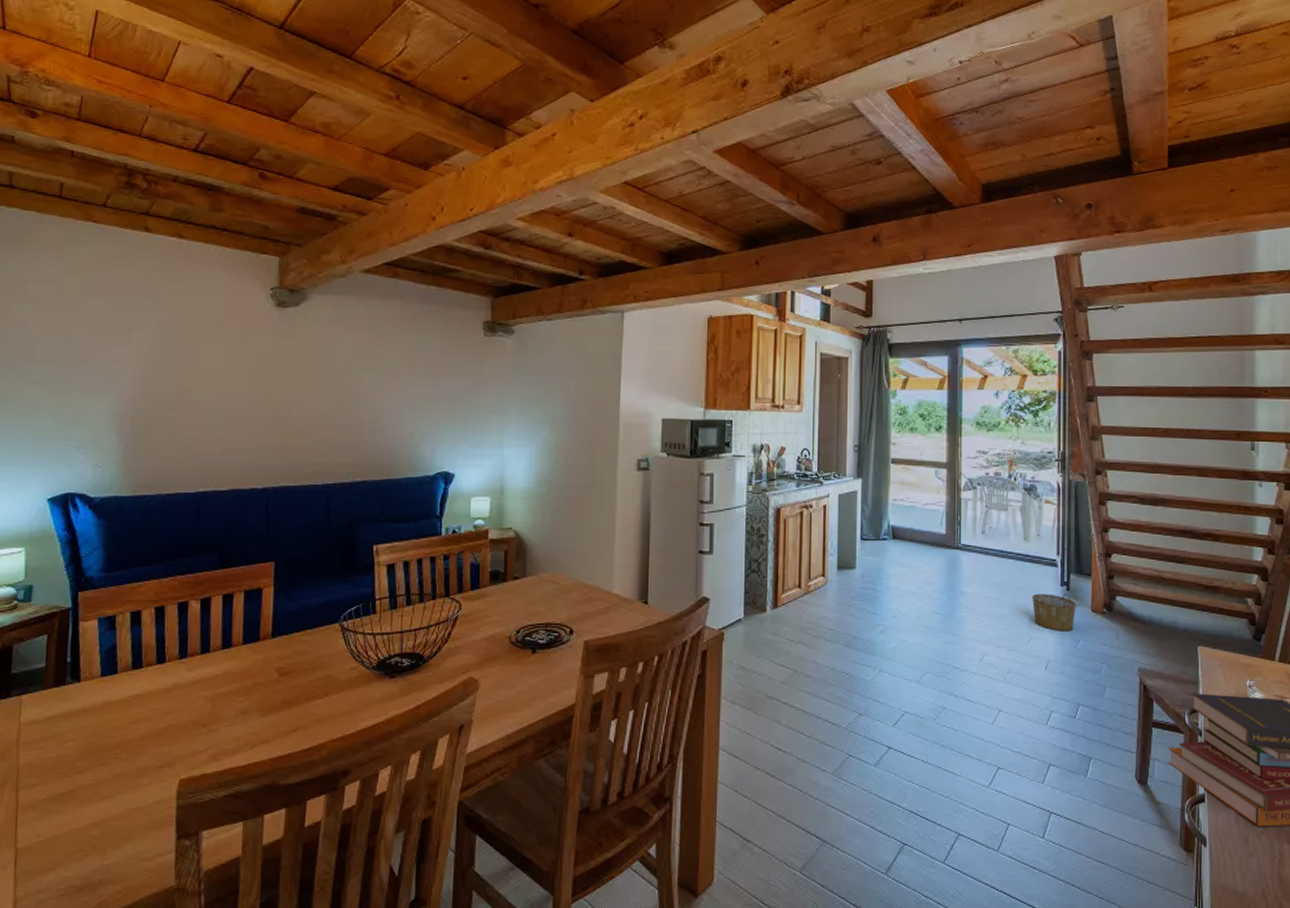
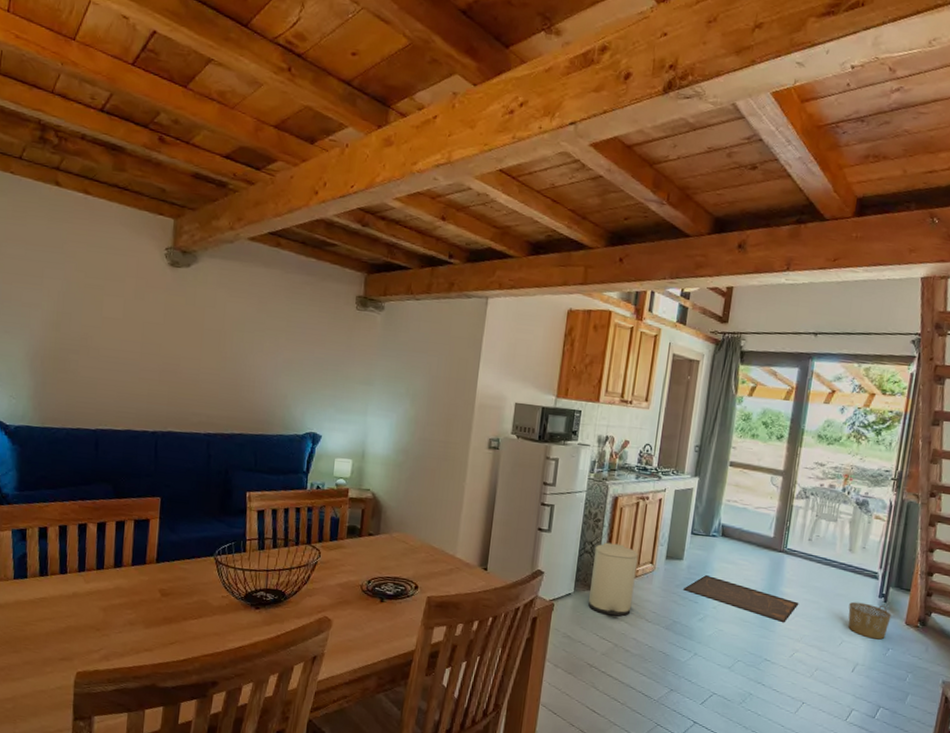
pedal bin: none [761,558,808,638] -> present [588,542,638,617]
doormat: none [860,583,980,625] -> present [683,575,798,623]

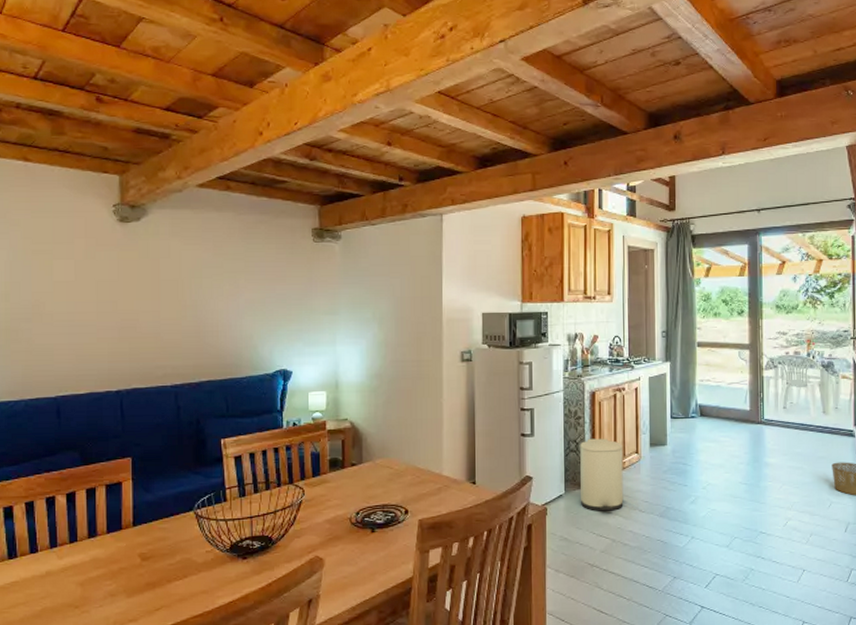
doormat: present [683,575,798,623] -> none [671,457,783,494]

